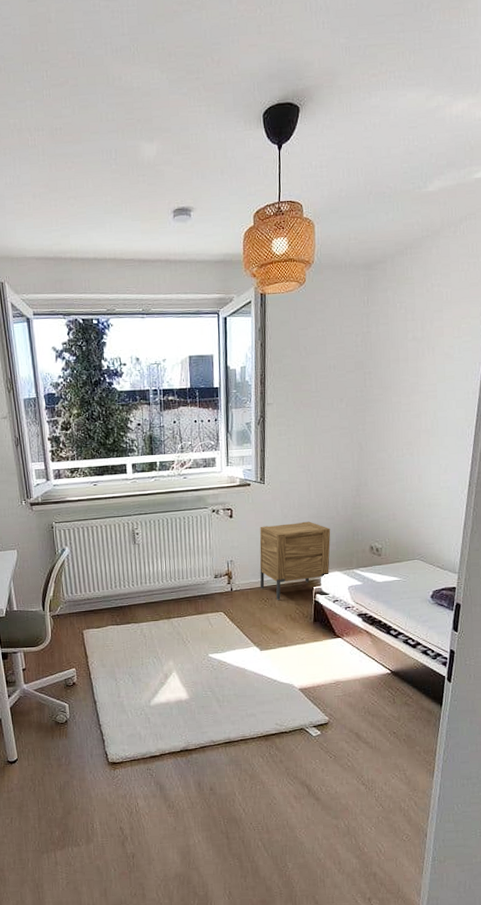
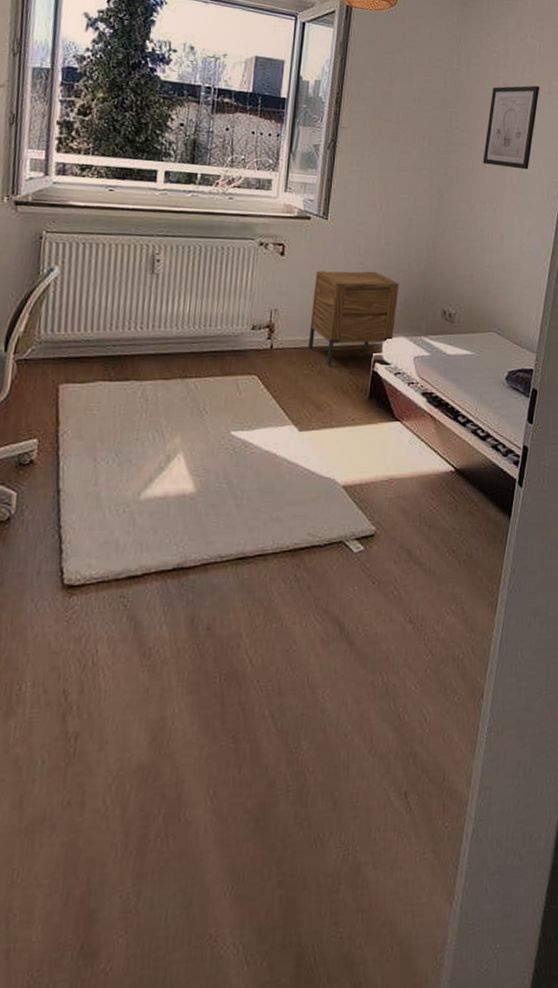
wall art: none [397,332,450,415] -> present [482,85,540,170]

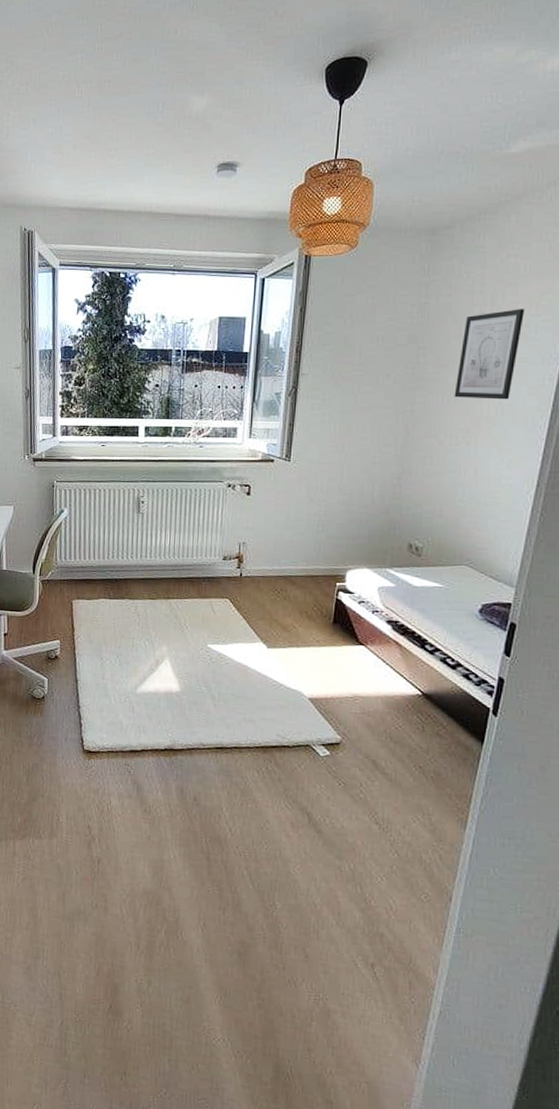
nightstand: present [307,270,400,366] -> none [273,507,363,593]

